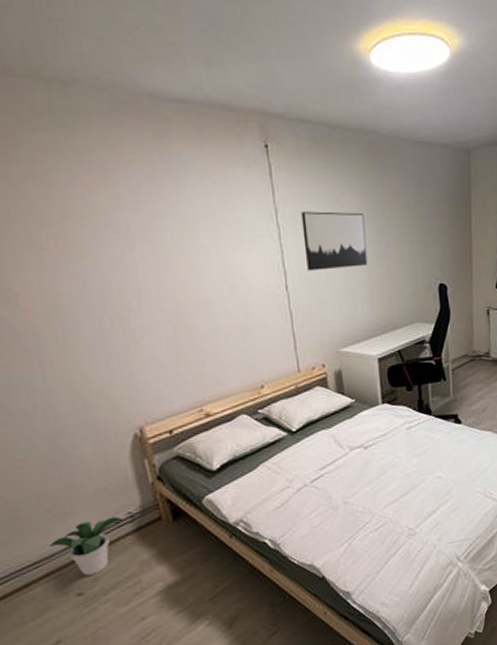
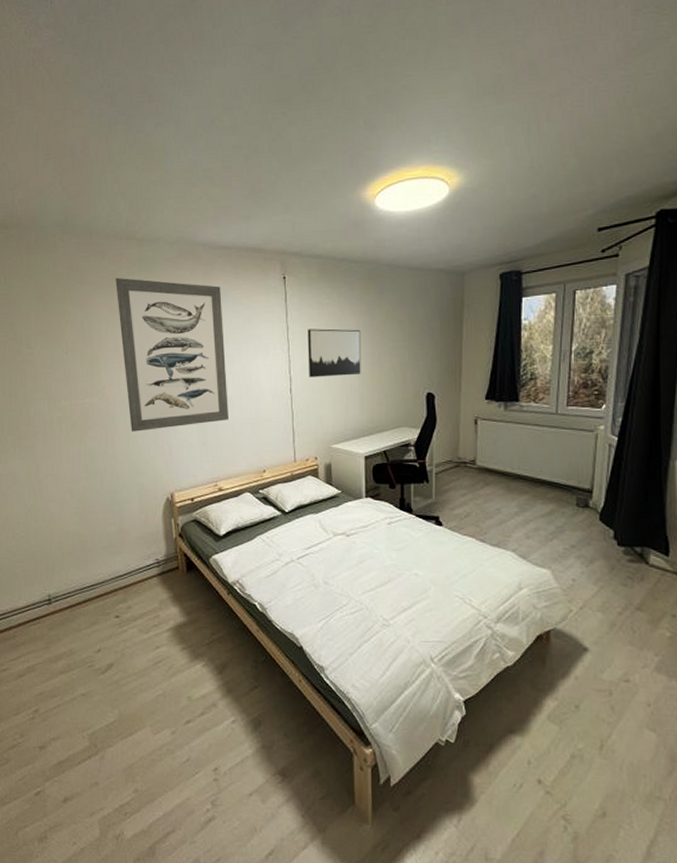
wall art: none [13,133,209,353] -> present [116,277,228,432]
potted plant: present [49,516,124,576] -> none [102,560,153,603]

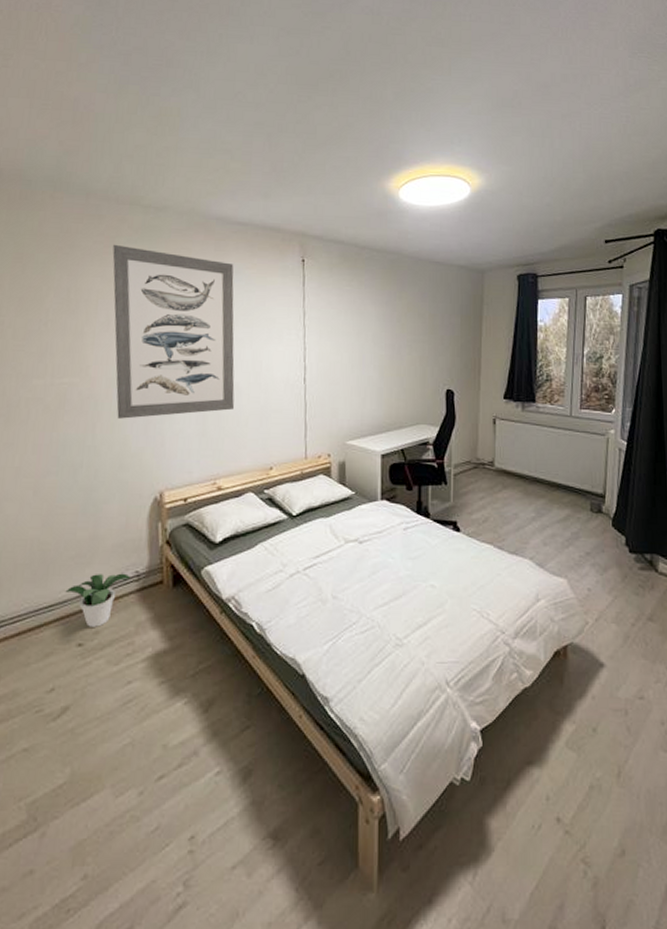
potted plant: none [102,560,153,603] -> present [65,573,132,627]
wall art: present [308,328,361,377] -> none [324,316,381,368]

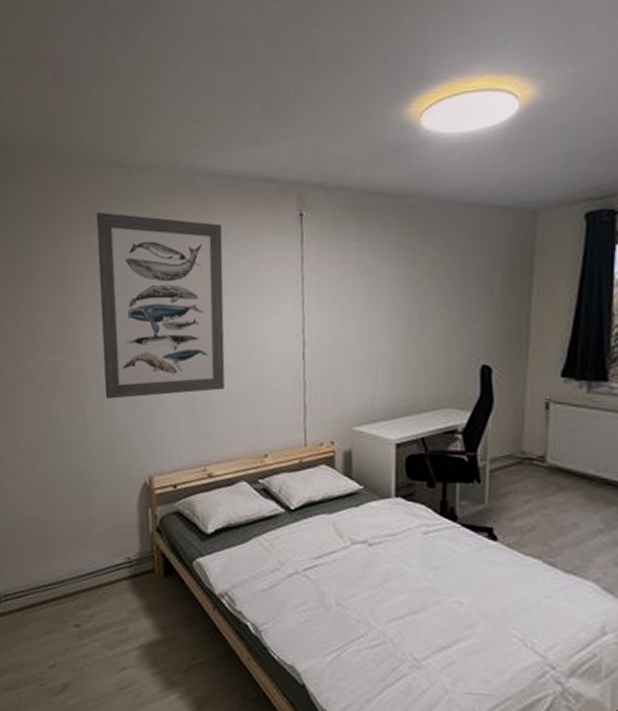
potted plant: present [65,573,132,627] -> none [62,557,123,610]

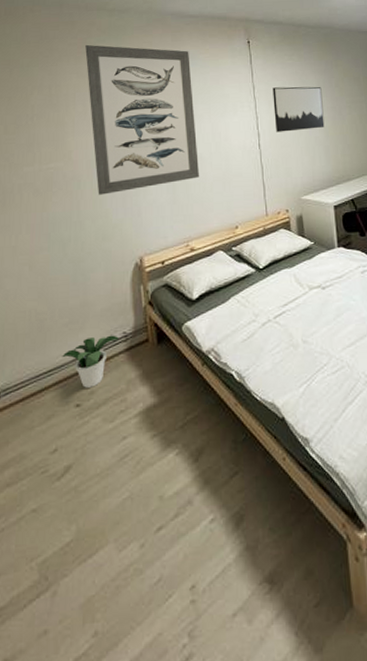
potted plant: none [62,557,123,610] -> present [62,335,120,388]
wall art: none [326,279,397,340] -> present [272,86,325,132]

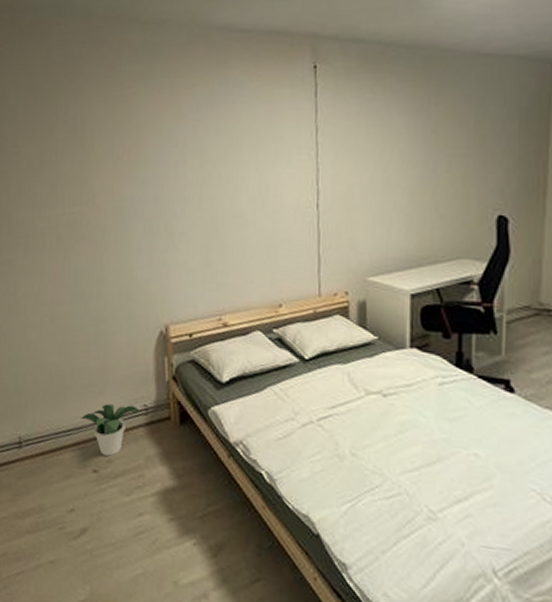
wall art: present [85,44,199,195] -> none [114,66,240,249]
wall art: present [272,86,325,132] -> none [340,130,411,191]

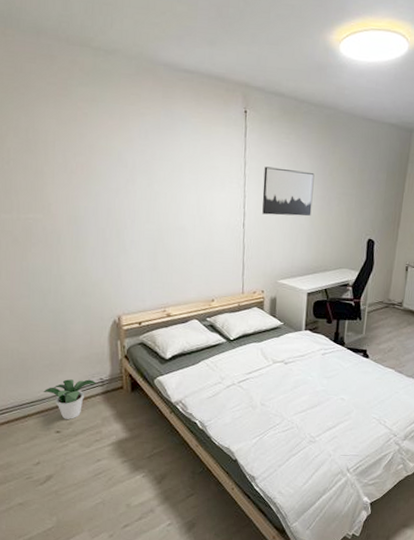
wall art: none [340,130,411,191] -> present [262,166,315,216]

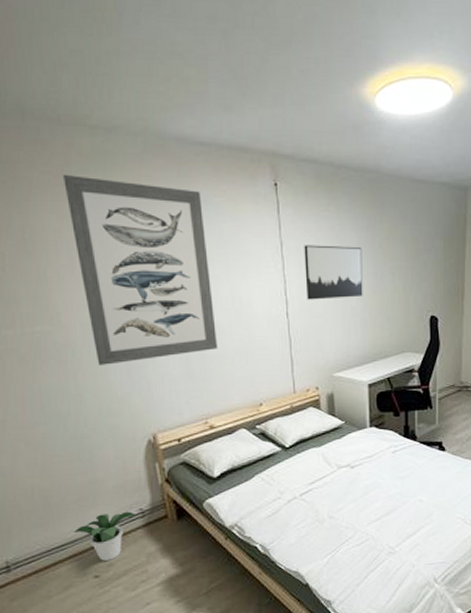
wall art: none [66,86,182,253] -> present [63,174,217,365]

